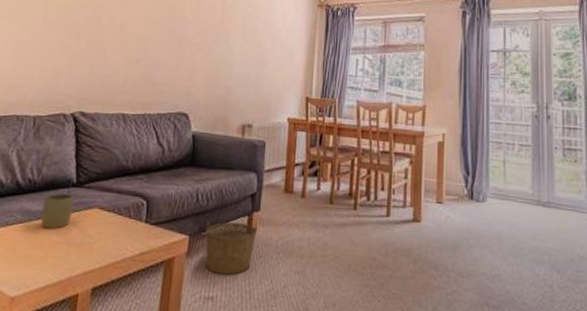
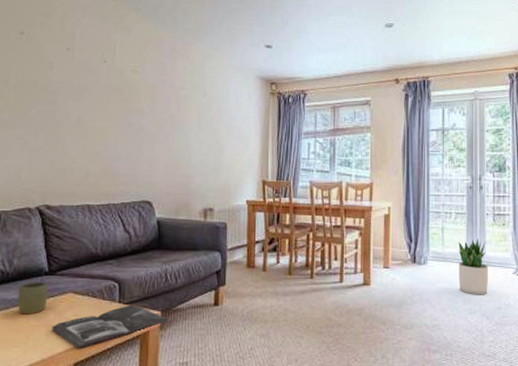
magazine: none [73,225,196,272] -> present [52,305,168,349]
basket: present [205,222,257,275] -> none [176,297,224,342]
planter: none [521,176,558,243] -> present [457,239,488,295]

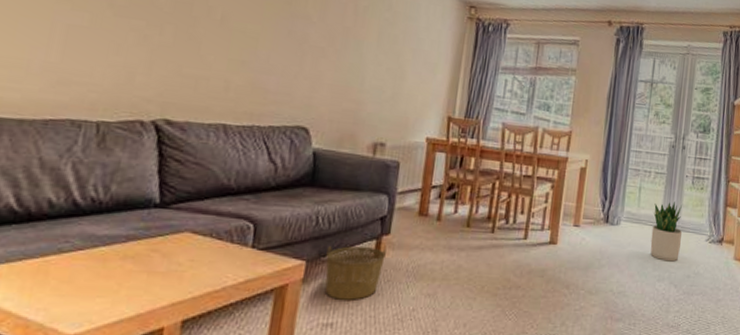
mug: present [17,282,49,314] -> none [110,215,157,256]
magazine: present [52,305,168,349] -> none [156,251,314,302]
basket: none [176,297,224,342] -> present [325,246,386,300]

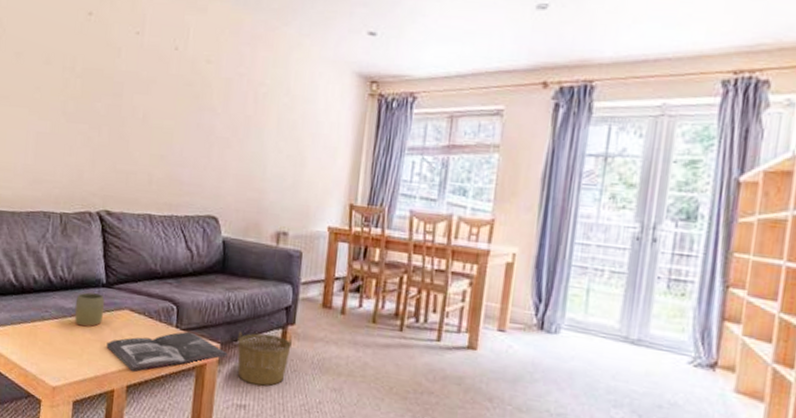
mug: none [110,215,157,256] -> present [74,292,105,327]
magazine: none [156,251,314,302] -> present [106,331,228,371]
planter: present [650,201,682,262] -> none [602,309,651,386]

